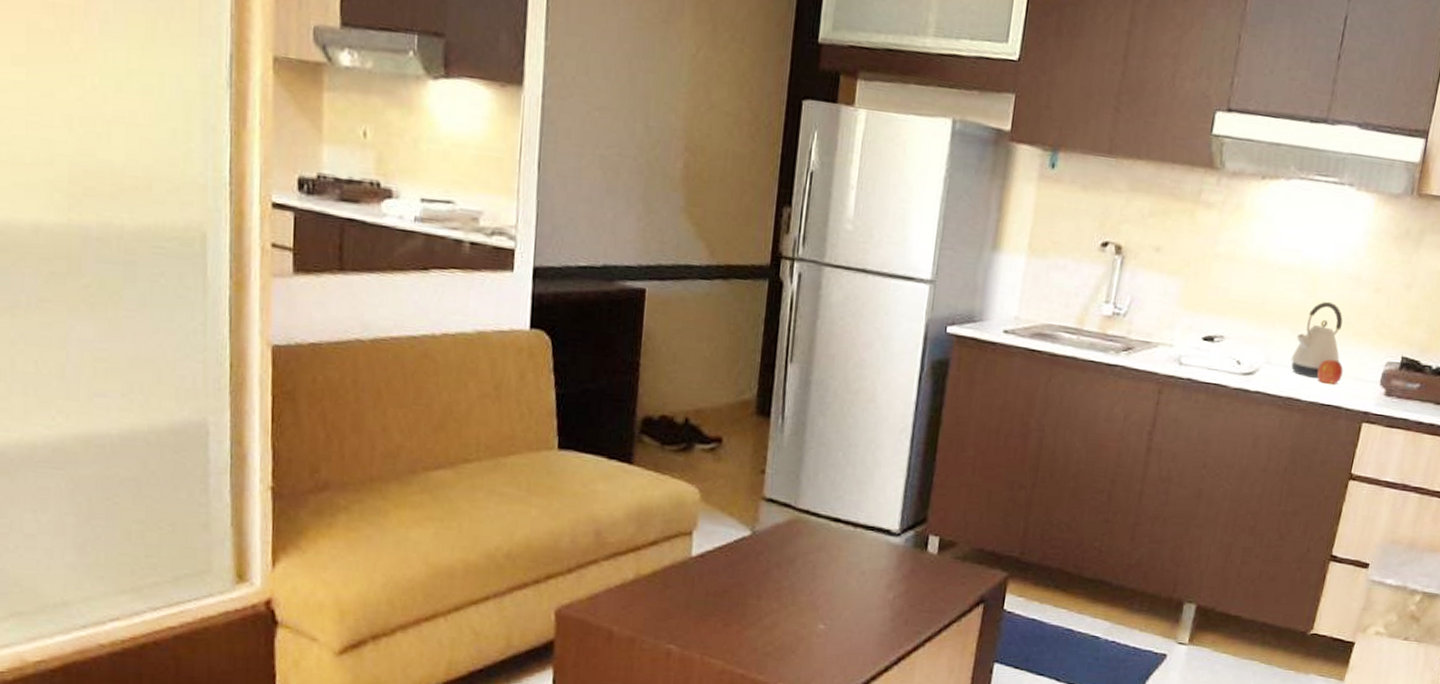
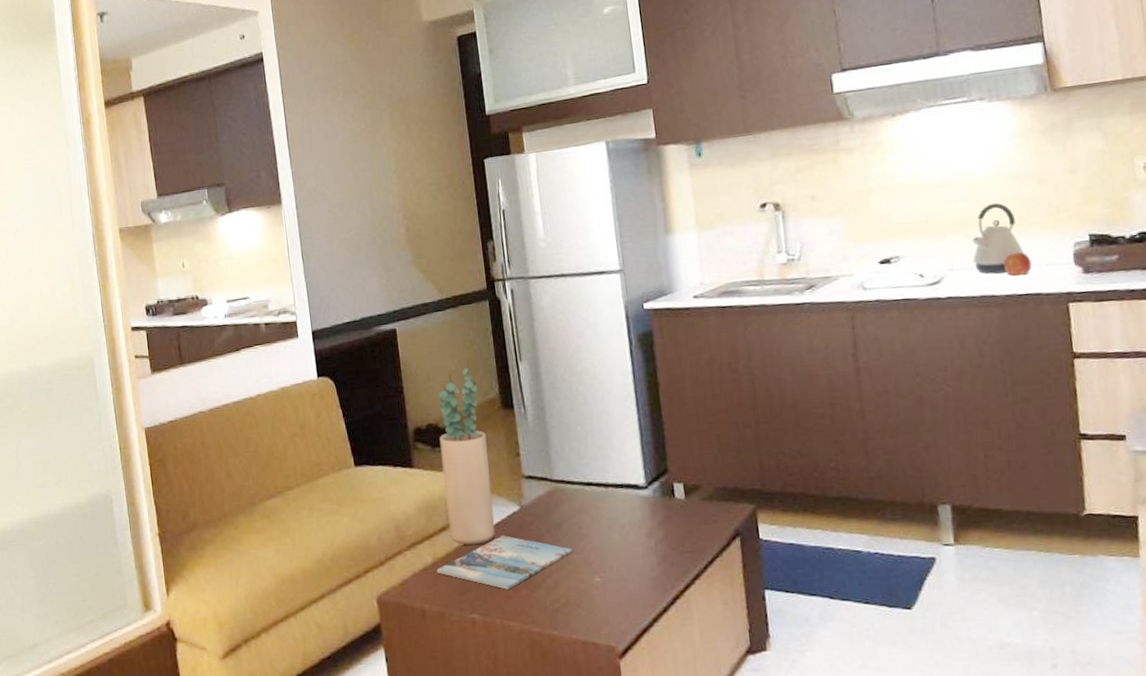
magazine: none [636,561,801,623] -> present [436,535,573,590]
vase: none [661,346,733,568] -> present [439,359,495,546]

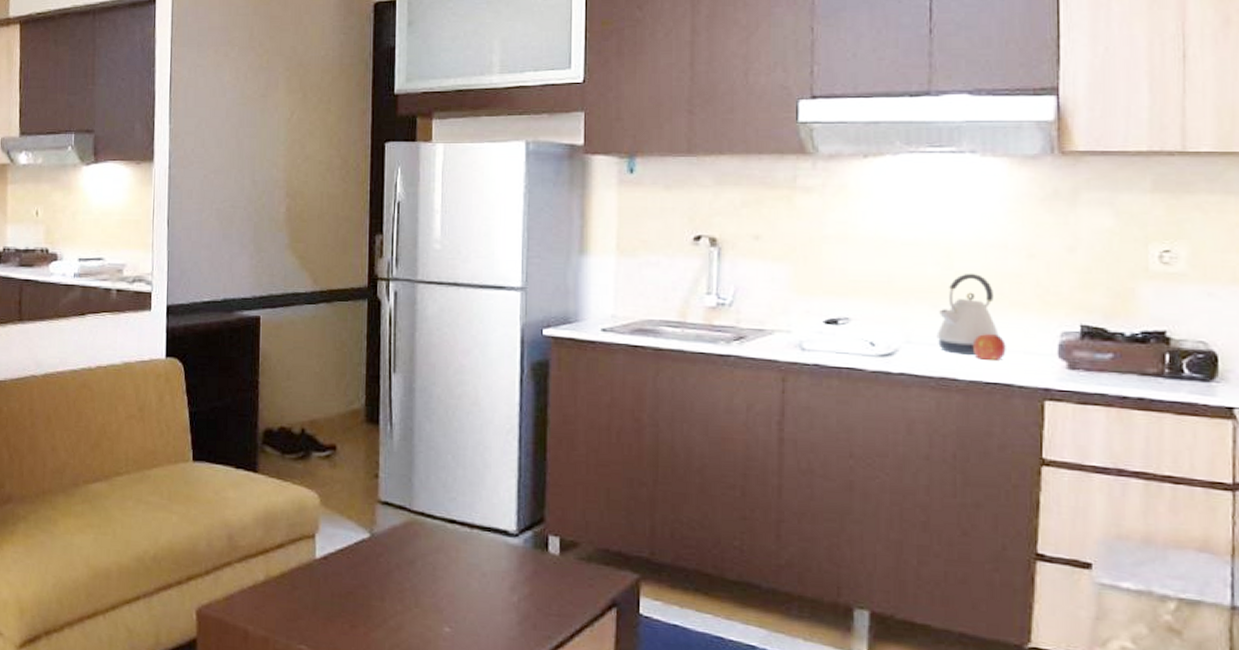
magazine: present [436,535,573,590] -> none [267,563,423,624]
vase: present [439,359,495,546] -> none [288,361,344,569]

